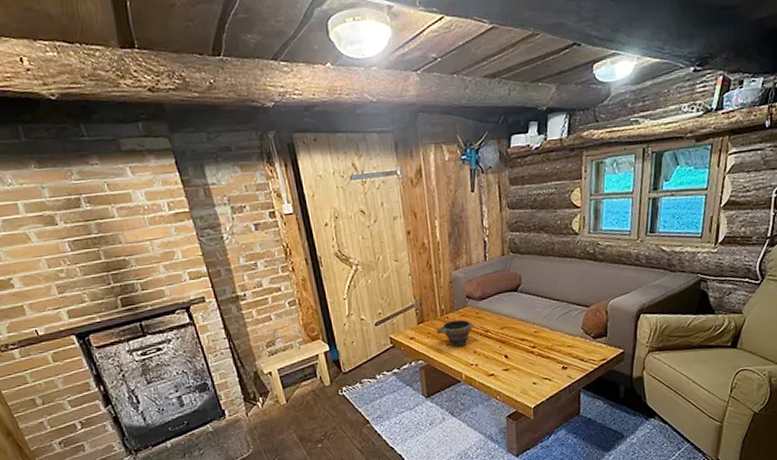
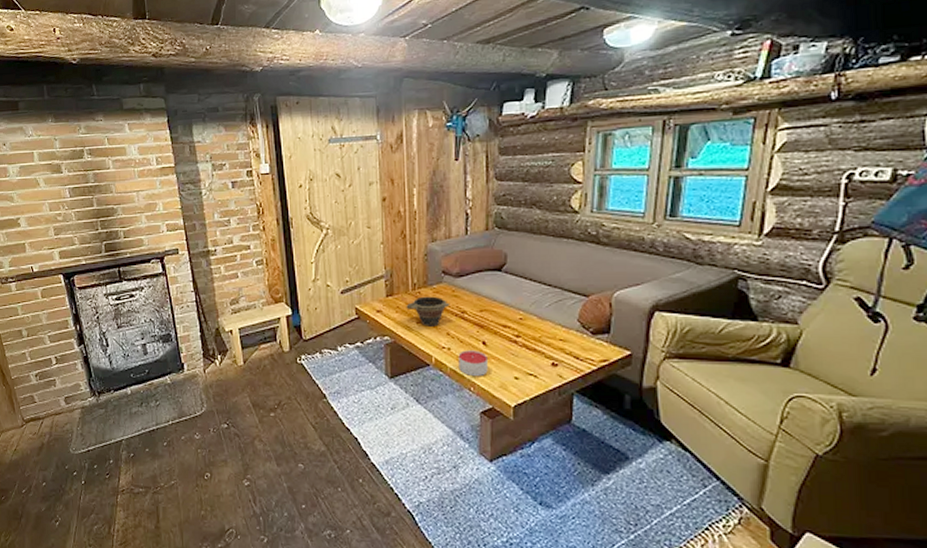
candle: none [485,363,511,387] -> present [458,350,488,377]

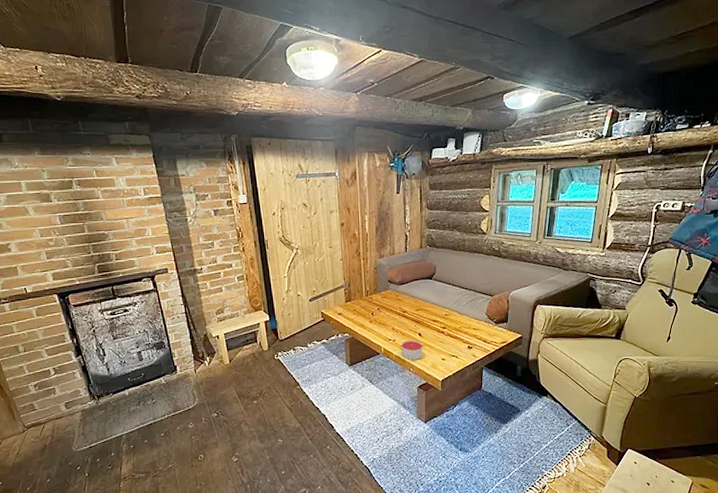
bowl: present [406,296,450,327] -> none [361,300,395,324]

